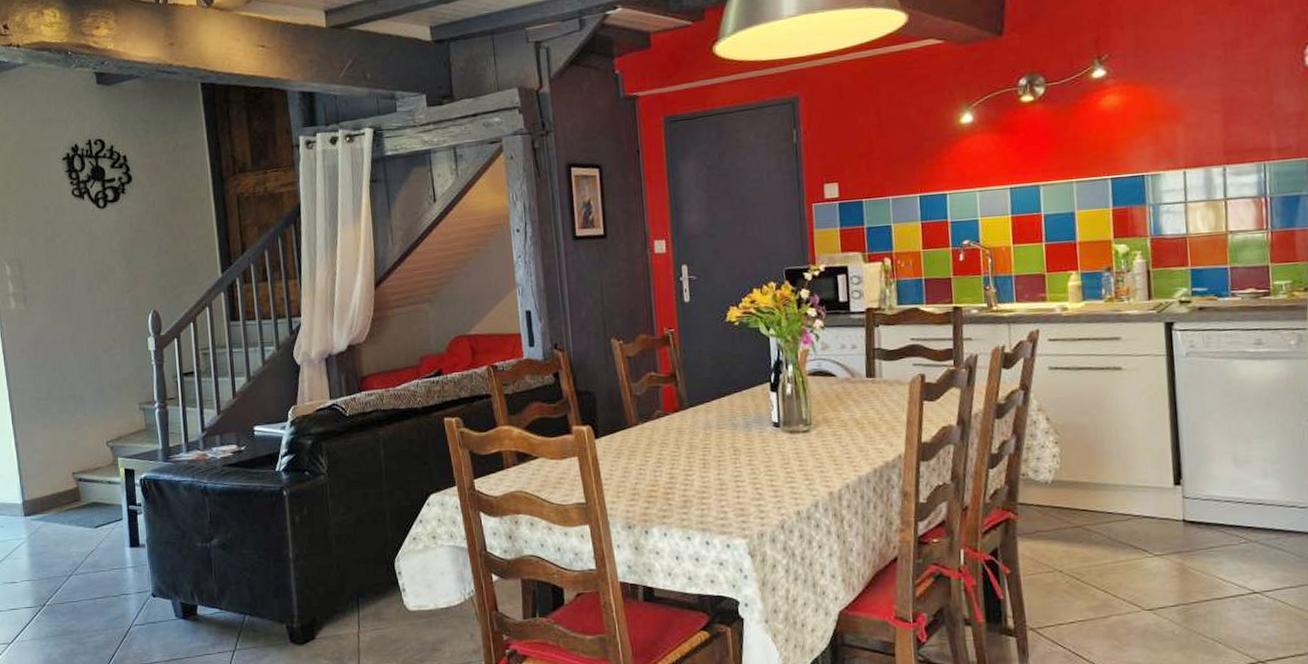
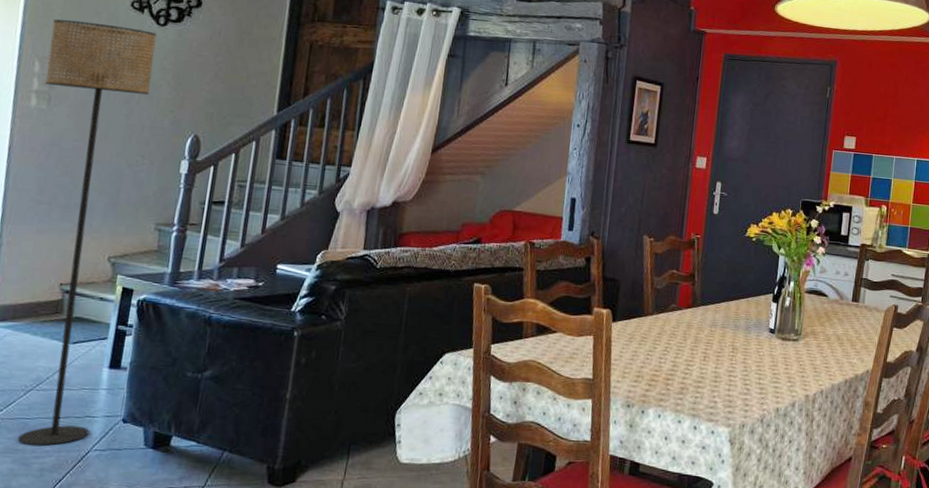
floor lamp: none [11,215,127,627] -> present [17,19,157,446]

